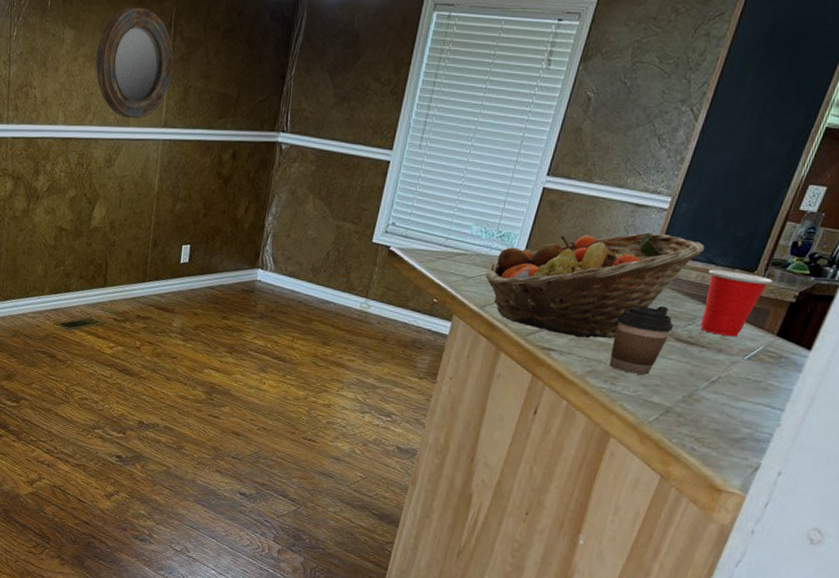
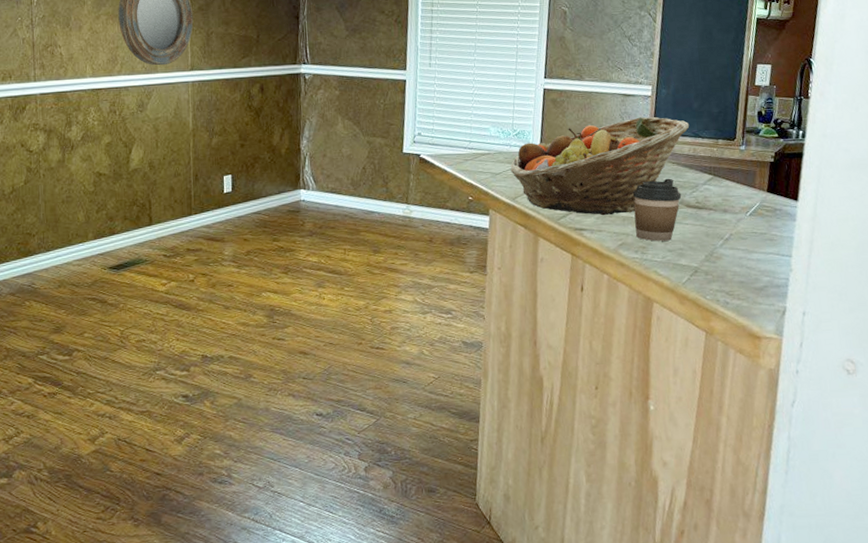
cup: present [700,270,773,337] -> none [697,141,751,198]

